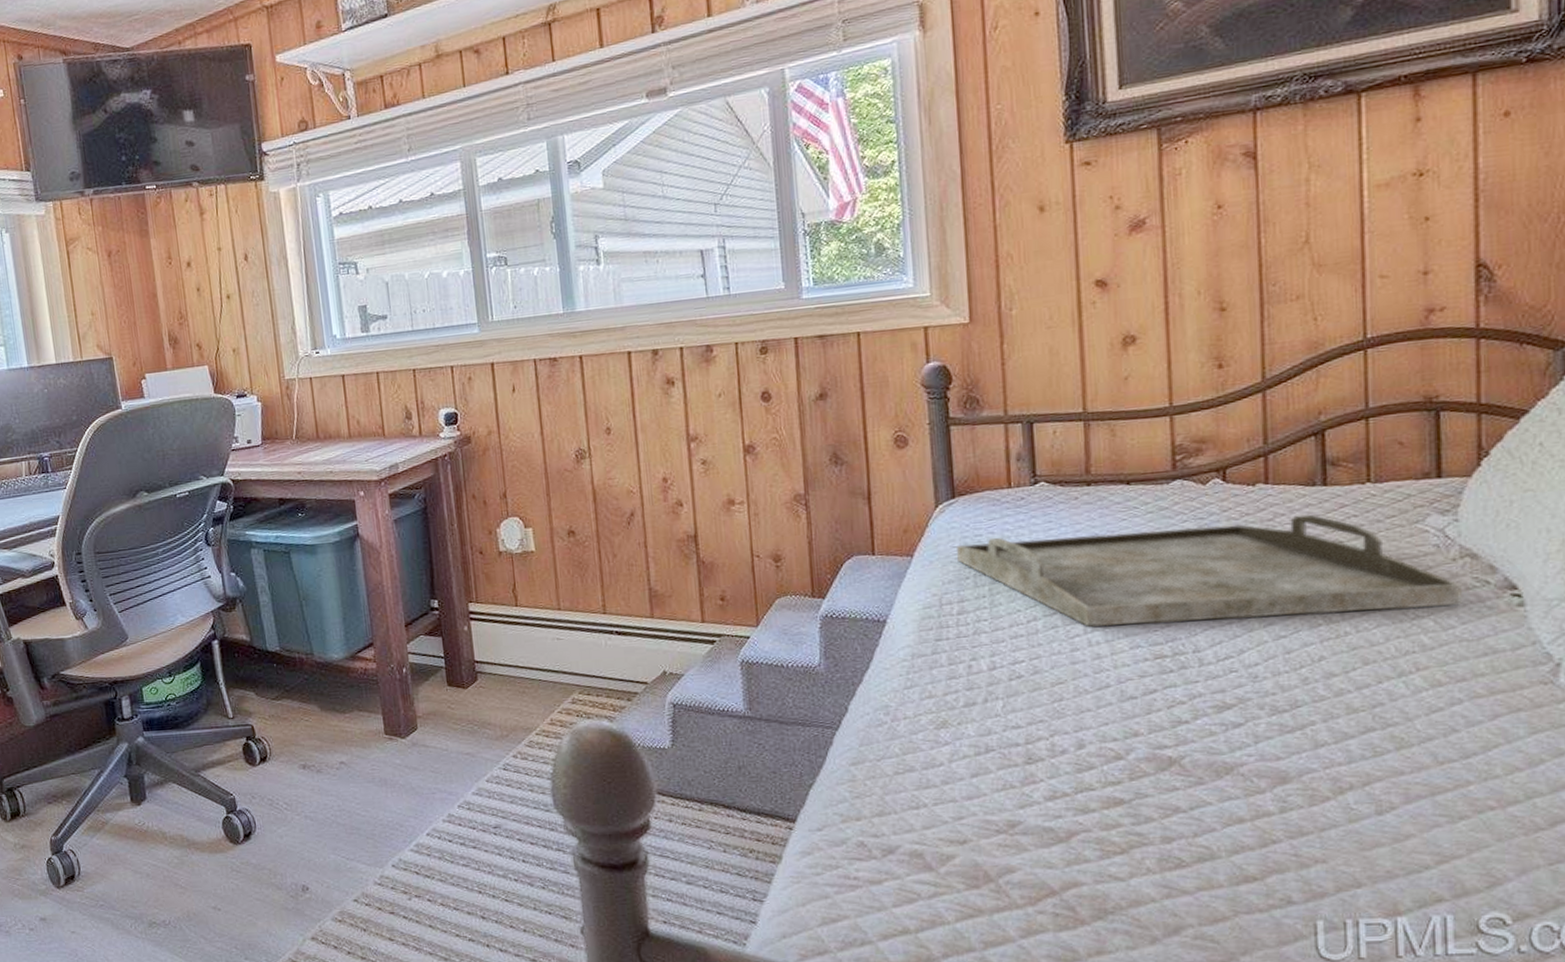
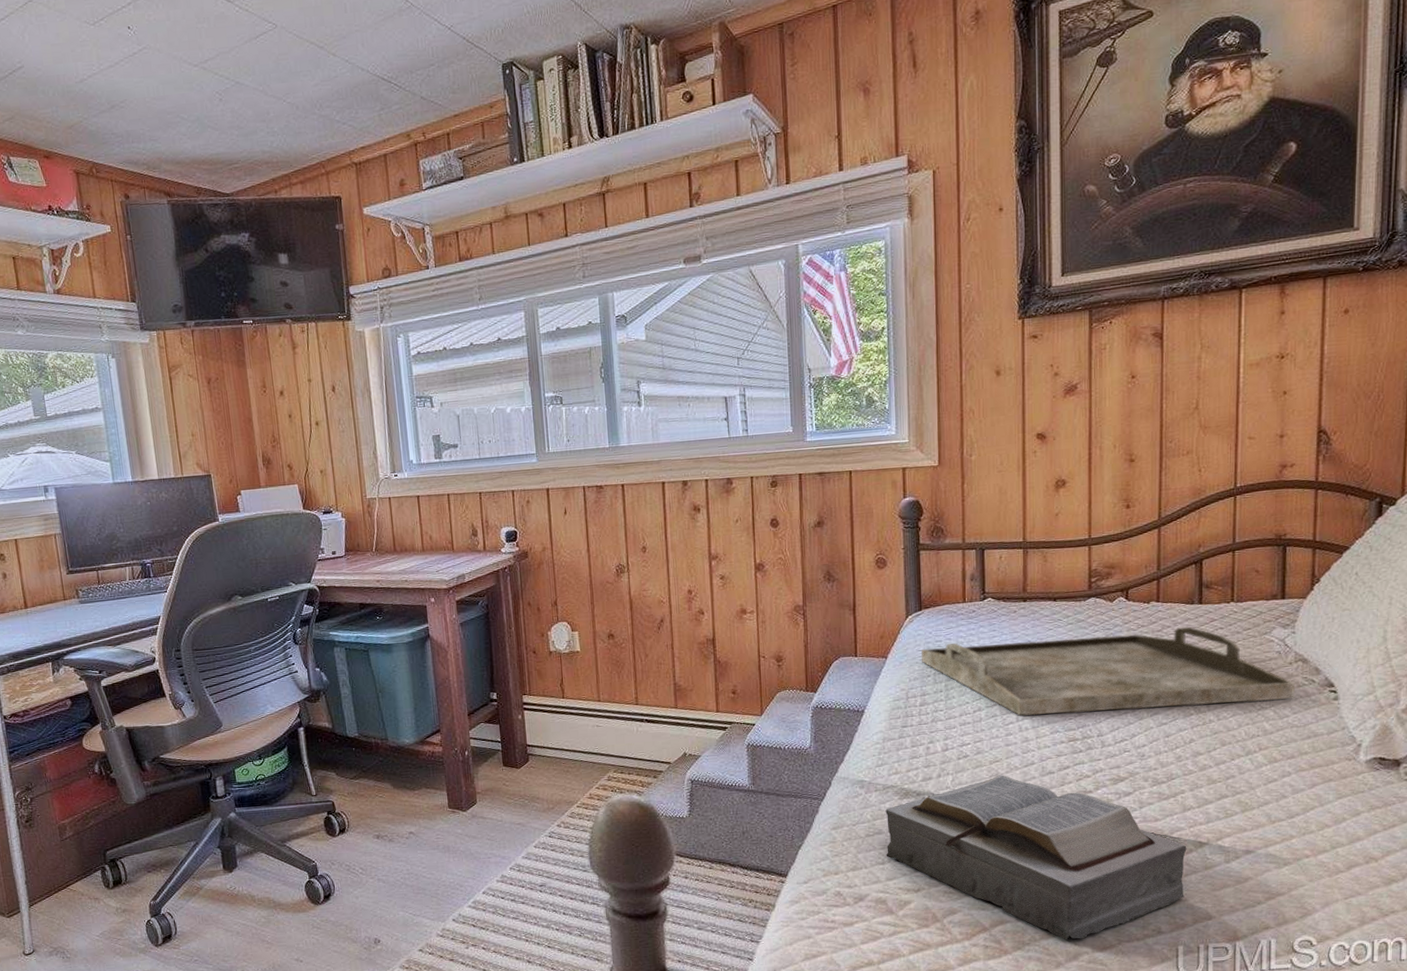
bible: none [918,700,1322,909] -> present [885,775,1187,940]

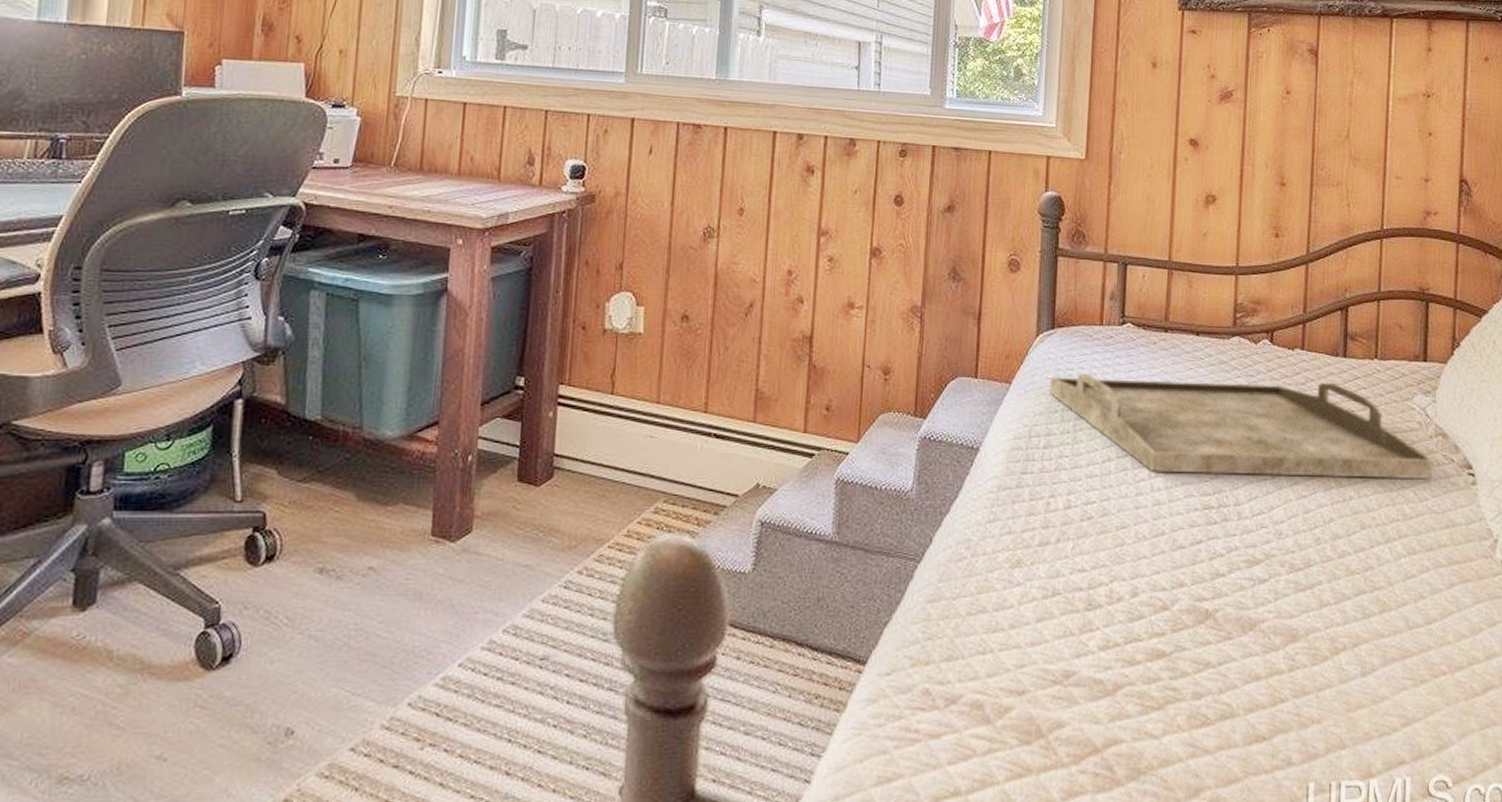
bible: present [885,775,1187,940] -> none [988,545,1322,770]

